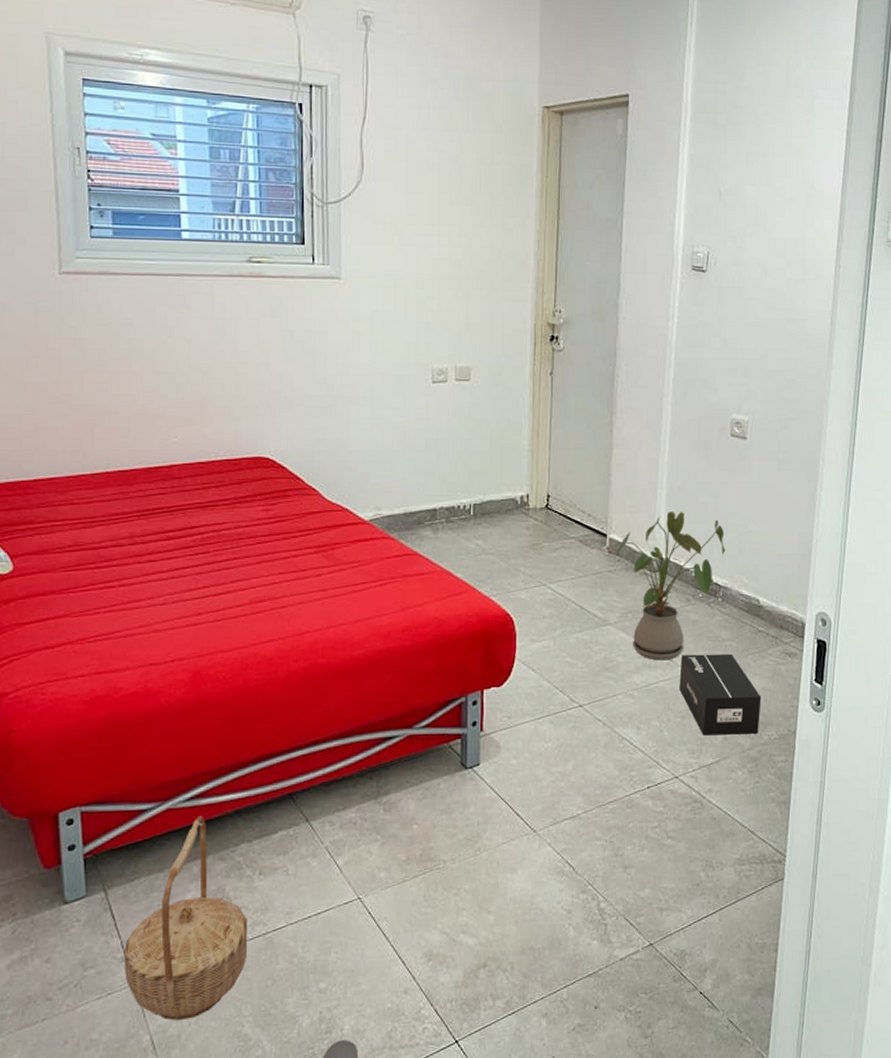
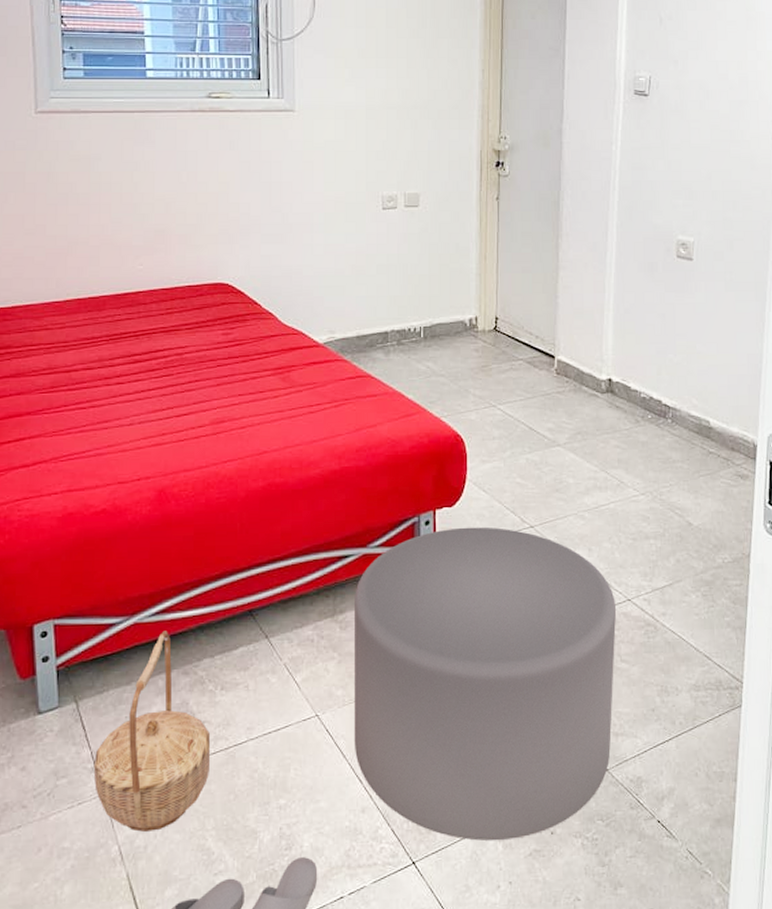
pouf: none [397,706,663,1018] -> present [353,526,616,841]
house plant: present [615,512,726,661] -> none [563,333,674,482]
box: present [679,653,762,736] -> none [630,475,714,558]

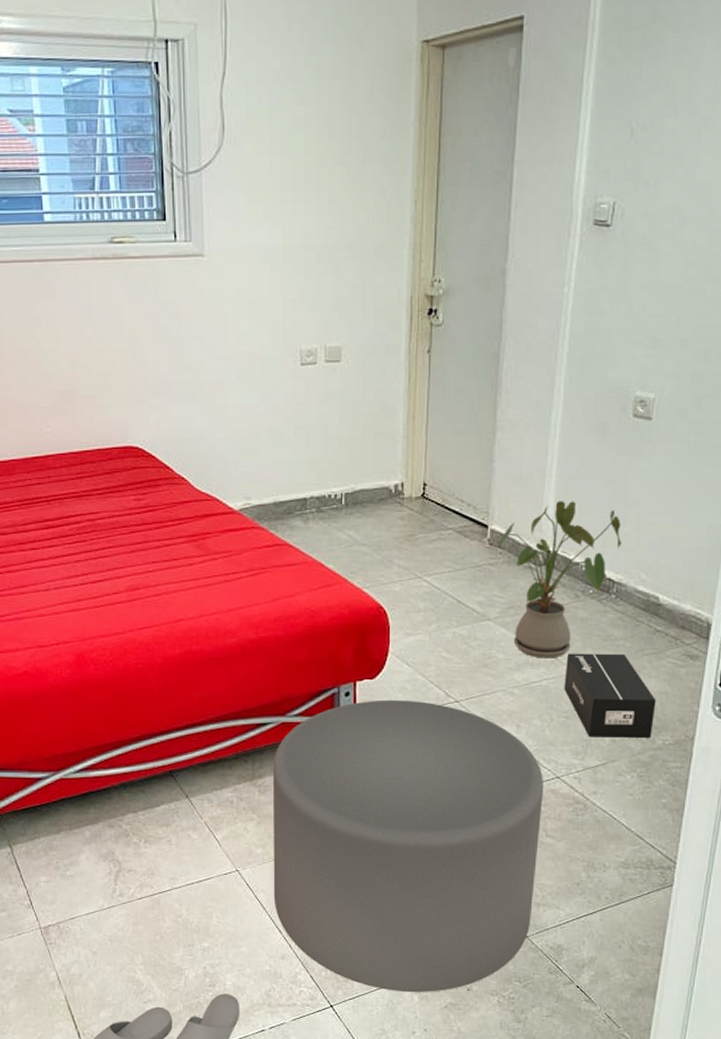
basket: present [93,630,210,832] -> none [29,786,136,962]
house plant: none [563,333,674,482] -> present [496,501,622,659]
box: none [630,475,714,558] -> present [564,653,656,738]

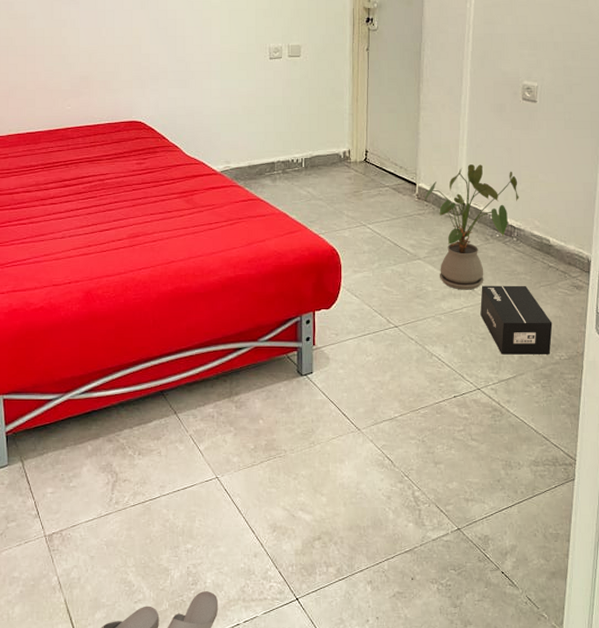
pouf: present [273,699,543,993] -> none [247,326,467,584]

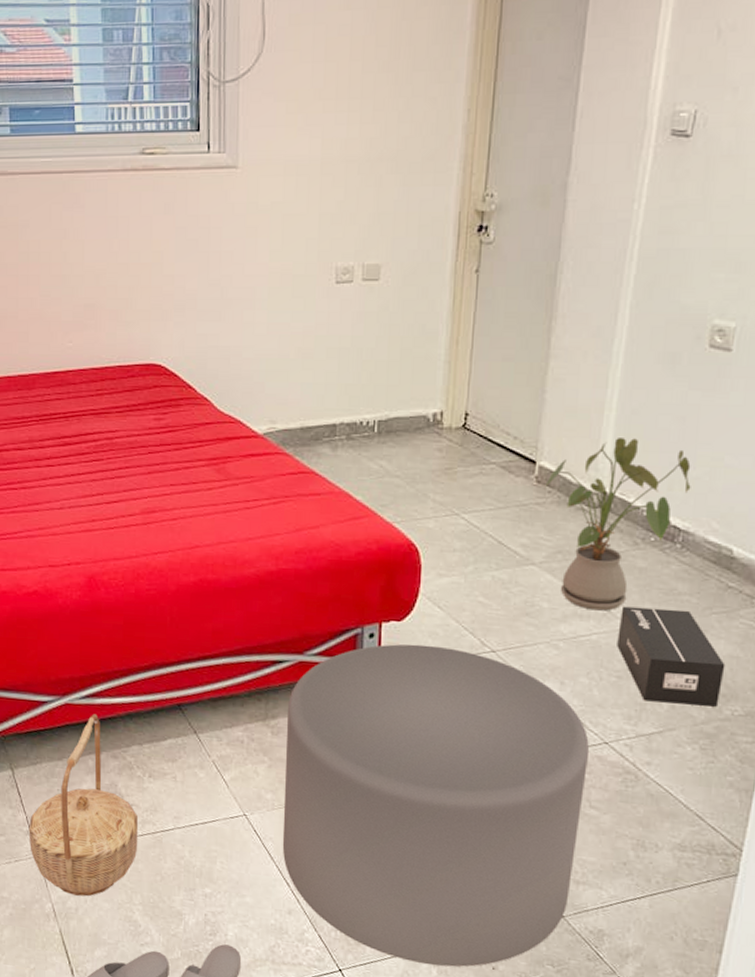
basket: none [37,406,130,566] -> present [28,714,137,897]
pouf: none [247,326,467,584] -> present [282,644,589,967]

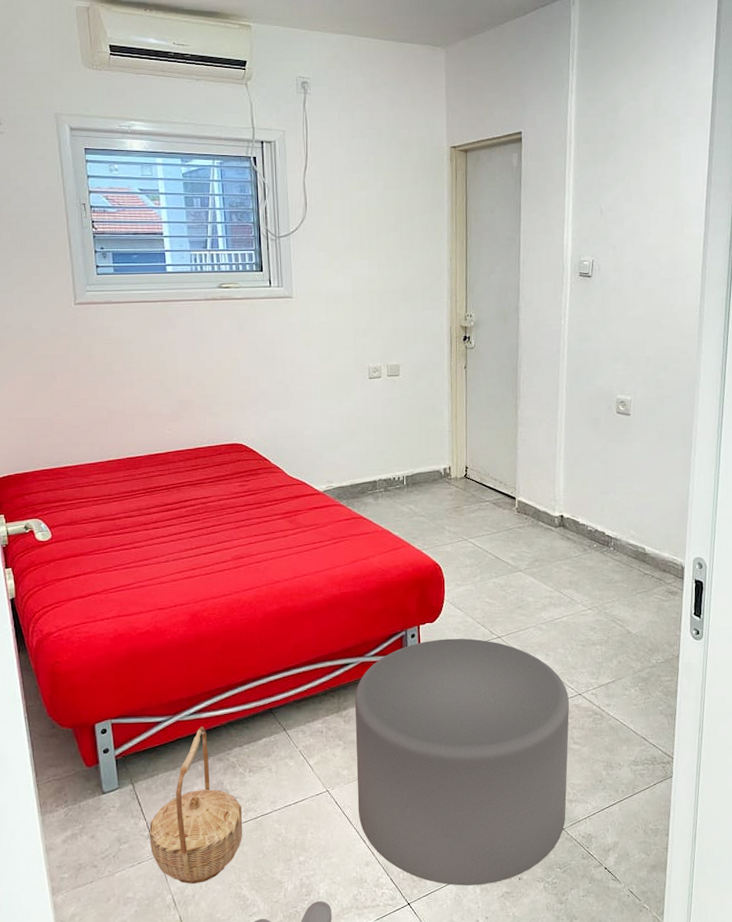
house plant: present [545,438,691,611] -> none [523,477,615,600]
box: present [617,606,726,707] -> none [580,593,649,660]

